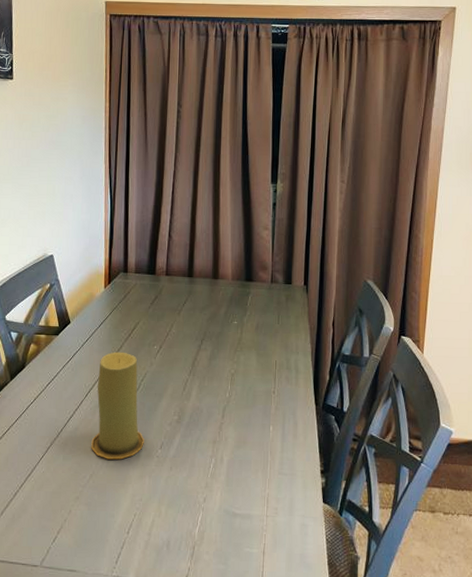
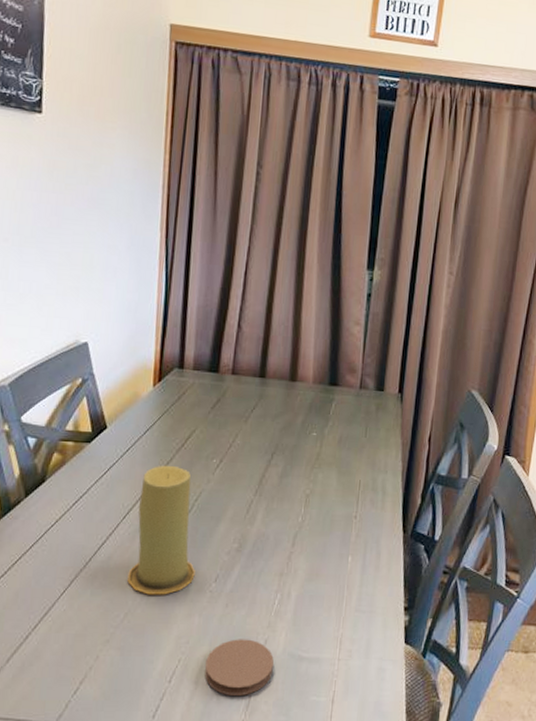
coaster: none [156,497,212,547] -> present [205,639,274,697]

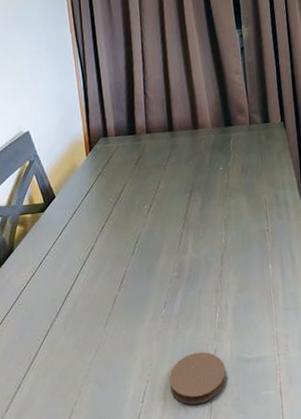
candle: present [127,465,195,595] -> none [91,217,147,330]

